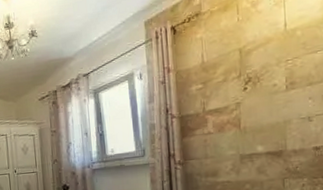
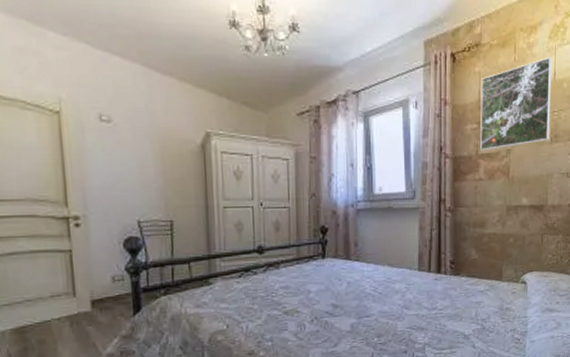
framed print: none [203,10,284,108] -> present [480,57,552,151]

